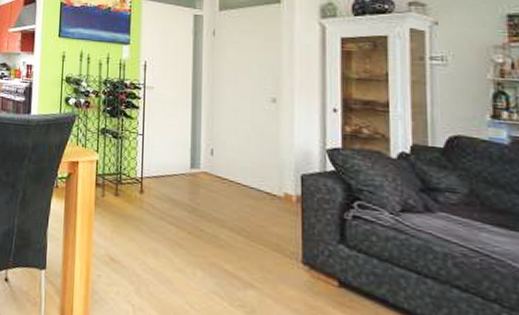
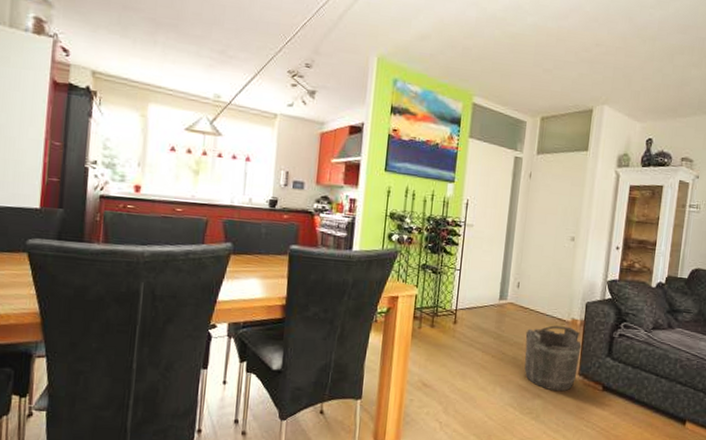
bucket: none [226,200,302,283] -> present [524,325,582,392]

